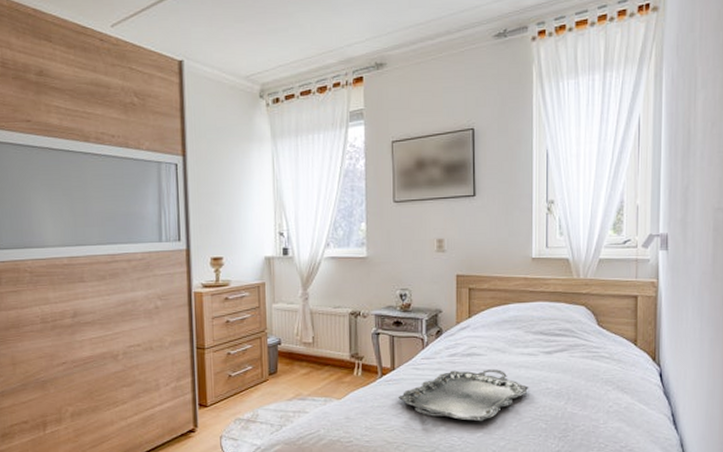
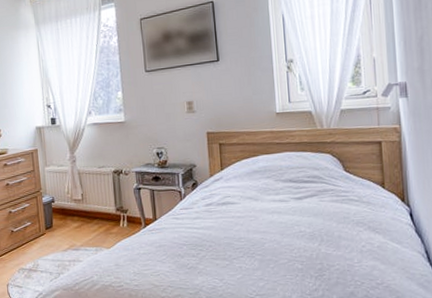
serving tray: present [397,369,529,422] -> none [161,216,283,265]

